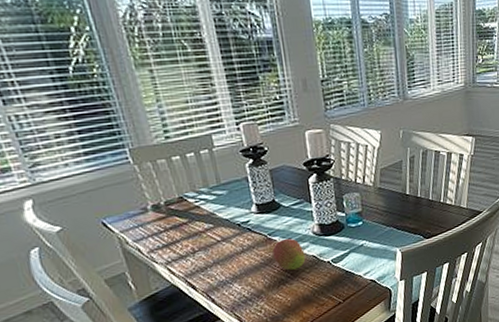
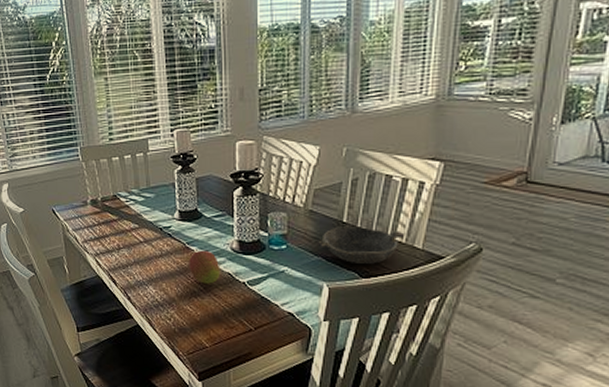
bowl: none [388,196,454,228] -> present [318,226,405,264]

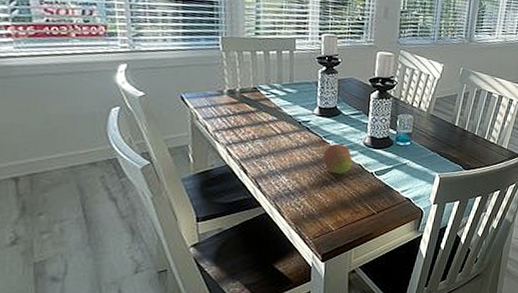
bowl: present [318,226,405,264] -> none [435,129,497,159]

